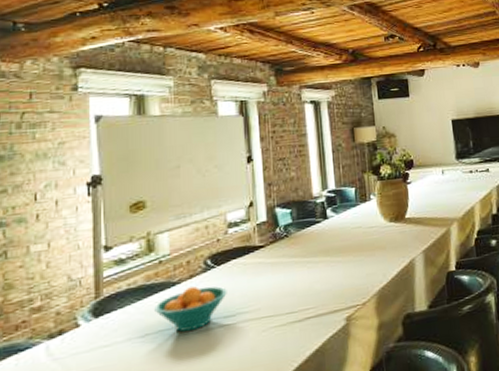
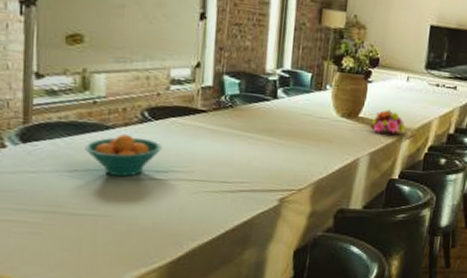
flower bouquet: none [418,205,451,229] -> present [370,109,406,134]

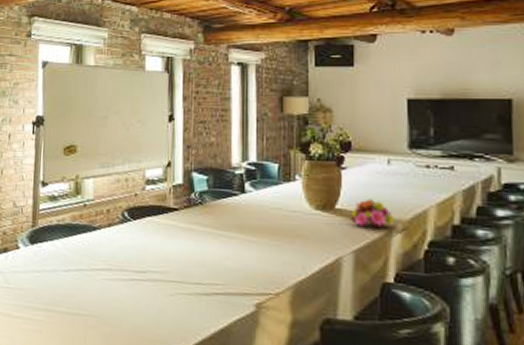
fruit bowl: present [85,133,162,177] -> none [77,234,140,277]

